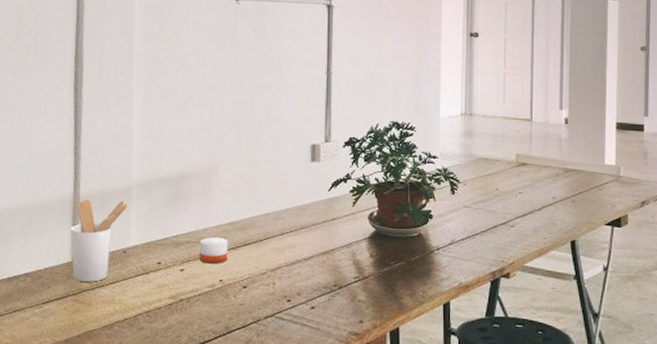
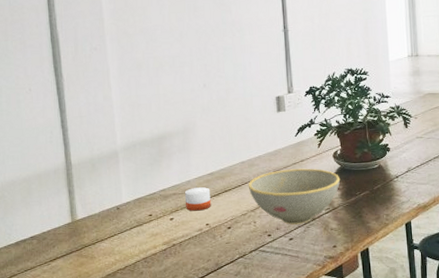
utensil holder: present [70,199,128,282] -> none [67,164,117,239]
bowl: none [270,227,374,292] -> present [248,168,341,225]

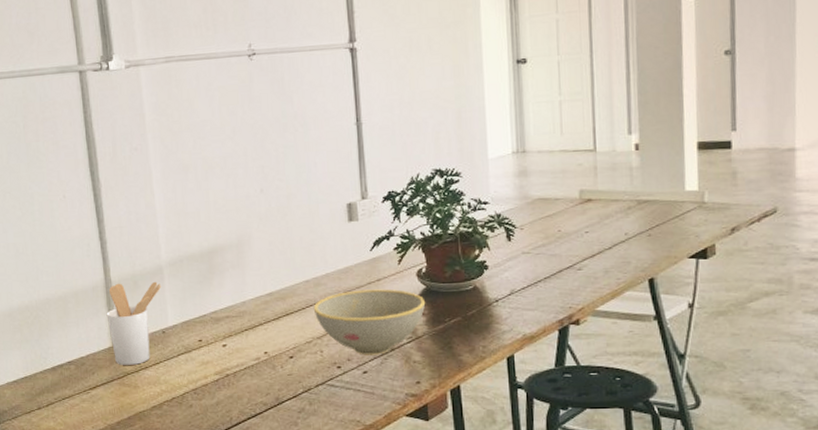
utensil holder: none [67,164,117,239] -> present [106,281,162,365]
candle: present [184,187,211,211] -> none [239,309,270,337]

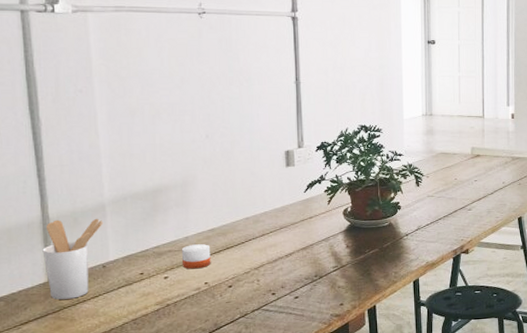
candle: none [239,309,270,337] -> present [181,243,211,269]
bowl: present [313,289,426,355] -> none [252,225,350,283]

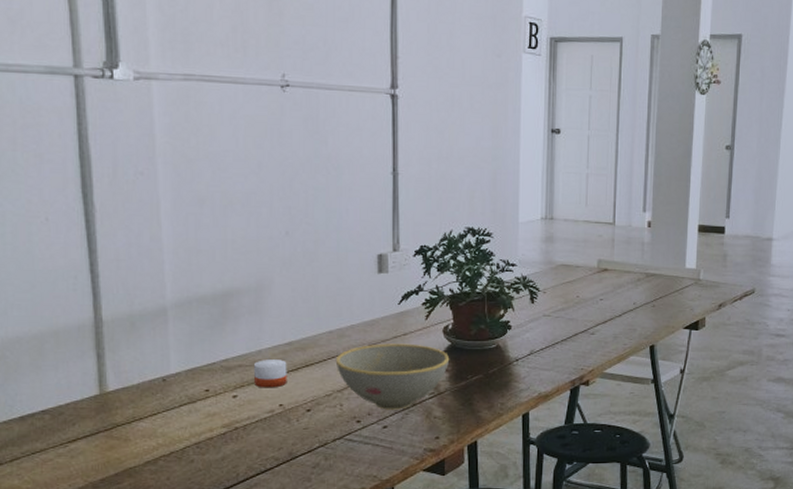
utensil holder: present [42,218,103,300] -> none [94,323,165,416]
bowl: none [252,225,350,283] -> present [335,343,450,410]

